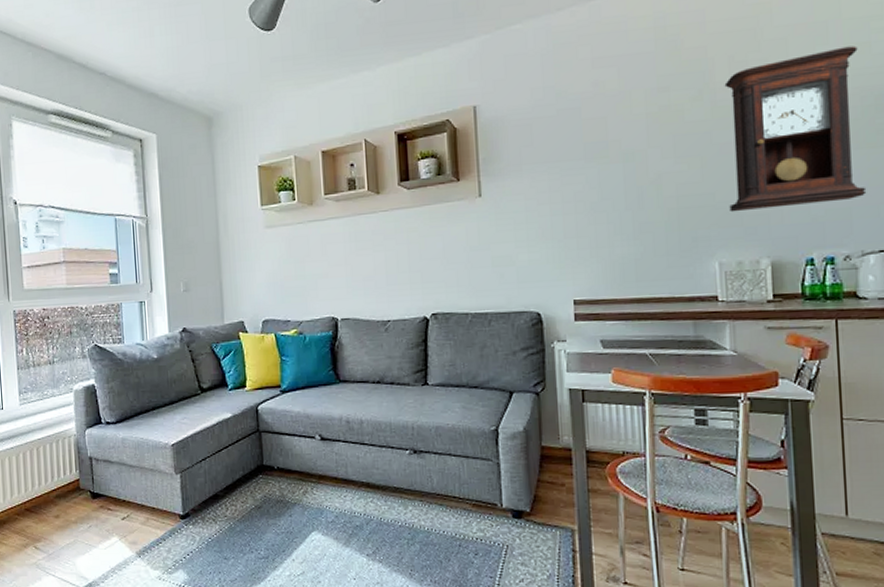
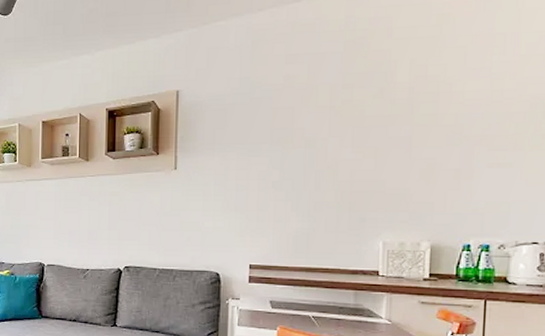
pendulum clock: present [724,46,867,212] -> none [397,57,532,199]

